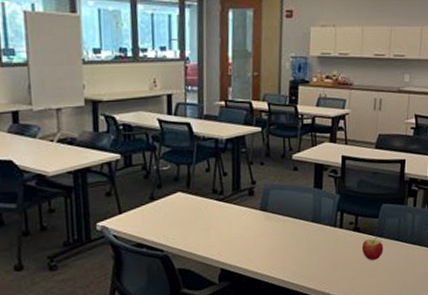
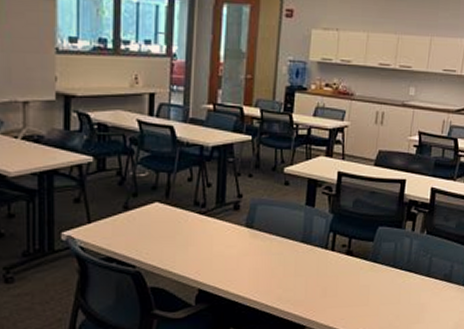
apple: present [361,236,383,261] -> none [353,261,377,288]

